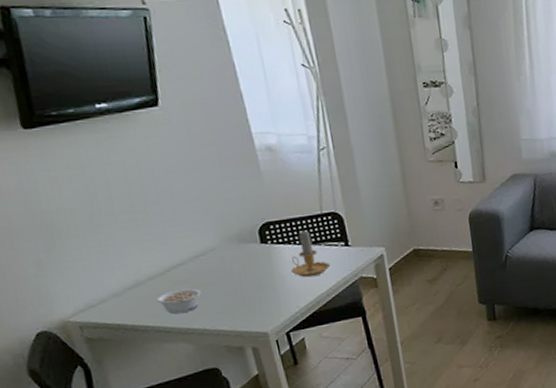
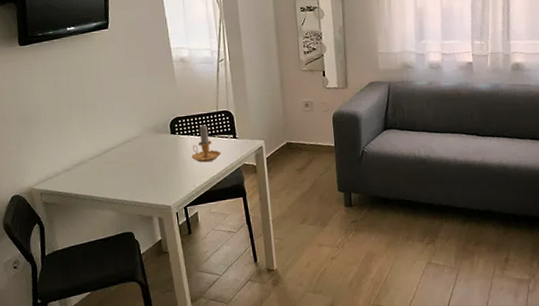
legume: present [156,288,201,314] -> none [94,167,125,187]

